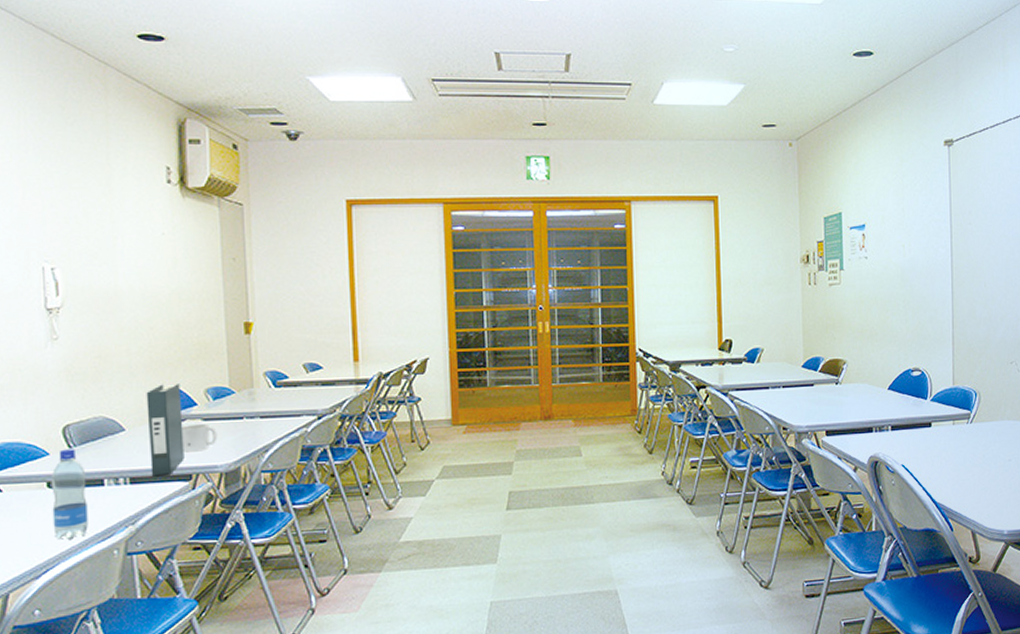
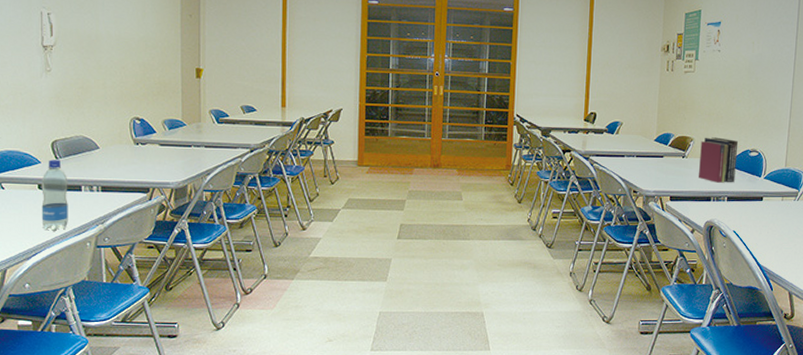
binder: present [146,384,184,477] -> none [117,114,144,187]
mug: present [182,423,218,454] -> none [143,147,171,171]
books: none [855,357,898,410] -> present [699,137,739,183]

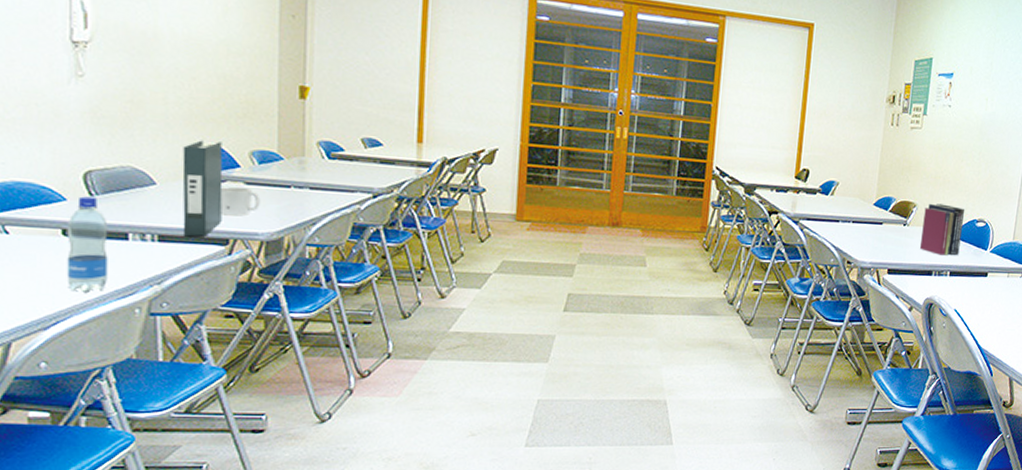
binder: none [117,114,144,187] -> present [182,140,223,237]
mug: none [143,147,171,171] -> present [220,186,261,218]

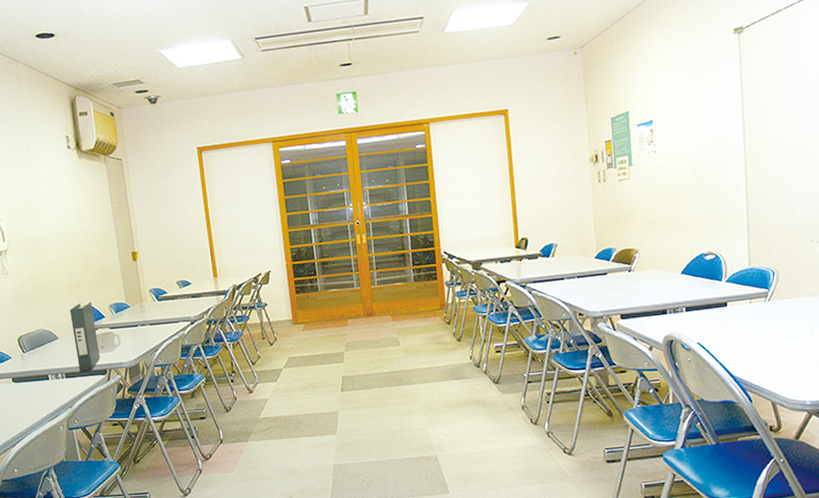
bottle: present [66,196,108,292] -> none [14,353,42,419]
books: present [920,203,965,256] -> none [647,244,692,294]

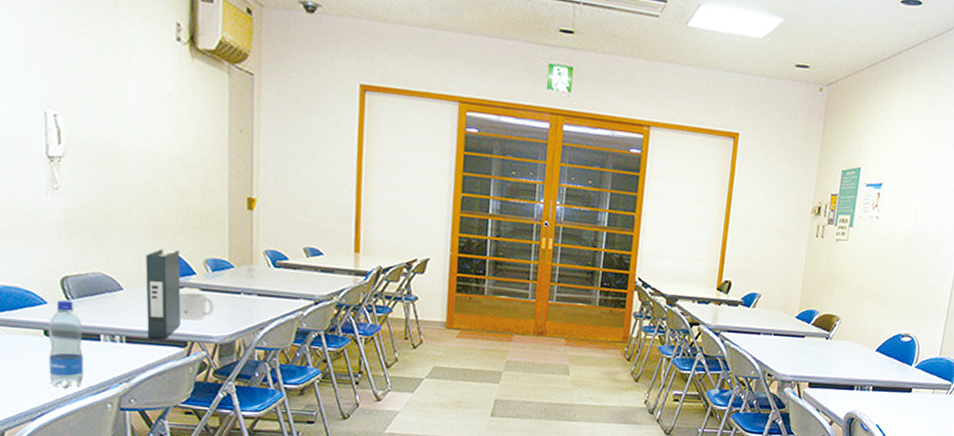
bottle: none [14,353,42,419] -> present [48,300,83,388]

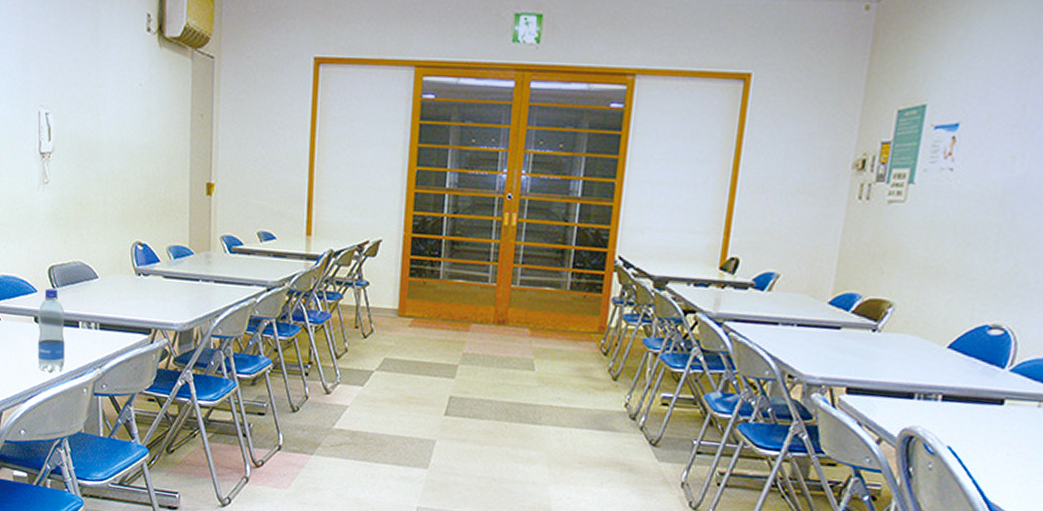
binder: present [145,249,181,339] -> none [117,237,147,326]
mug: present [179,292,214,322] -> none [145,280,175,309]

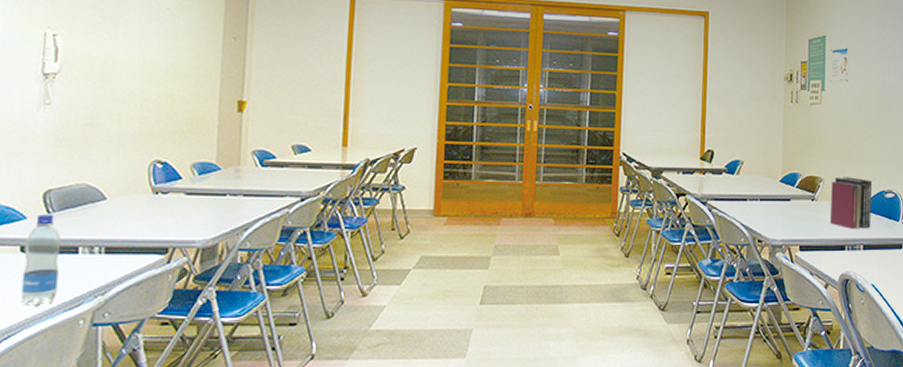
books: none [896,302,971,374] -> present [831,177,873,229]

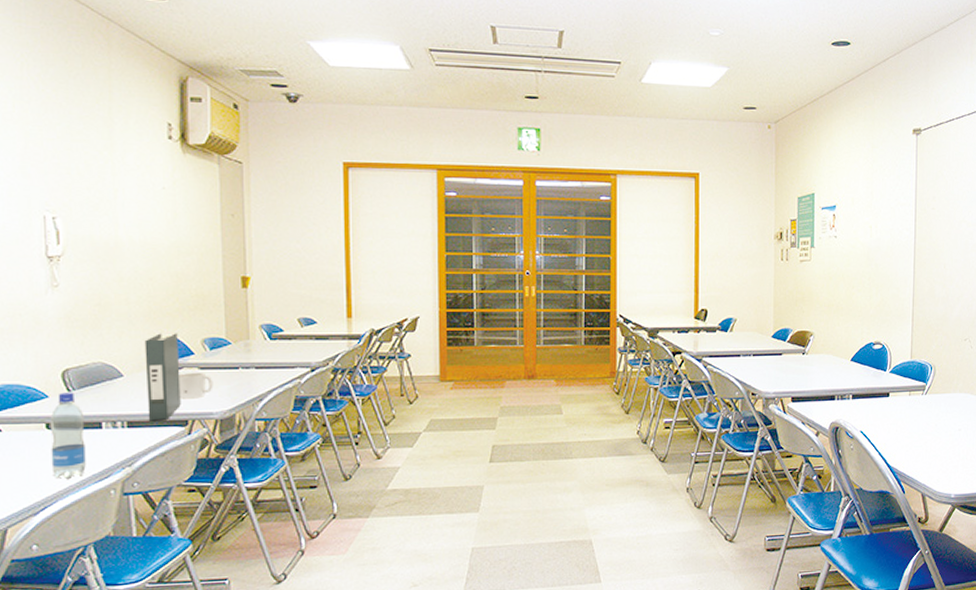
binder: none [127,156,167,248] -> present [144,333,181,421]
mug: none [162,197,199,227] -> present [179,372,213,401]
books: present [831,177,873,229] -> none [821,330,861,380]

